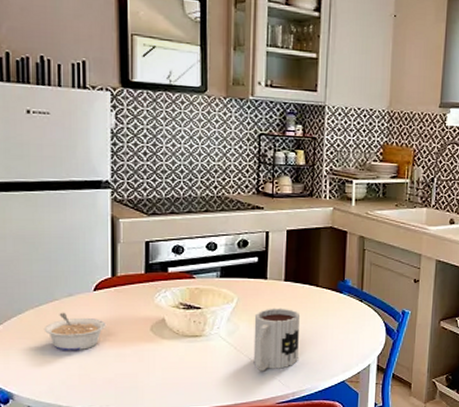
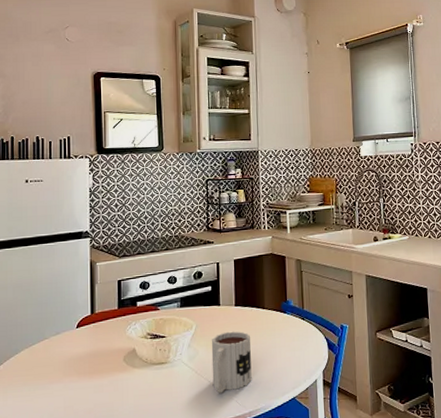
legume: present [43,312,106,351] -> none [36,349,87,386]

